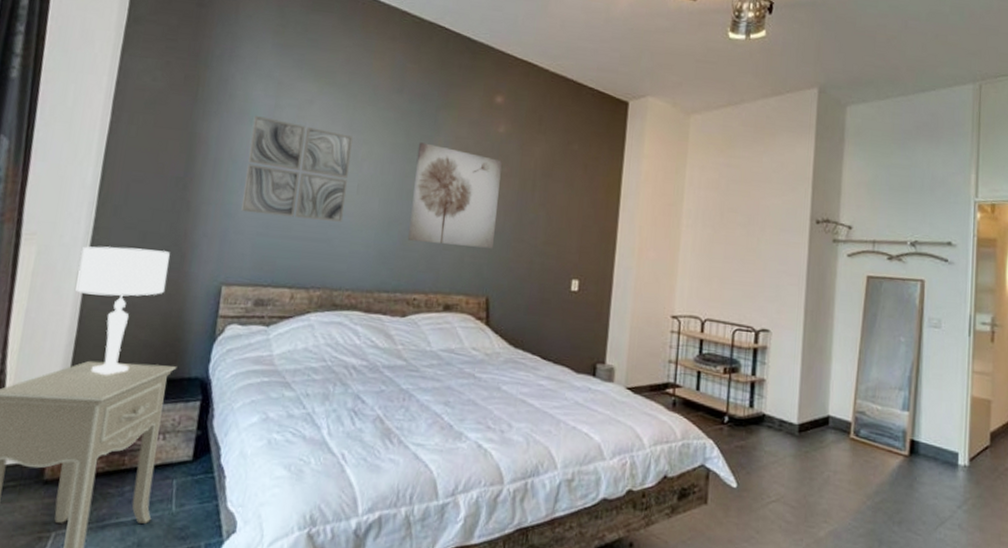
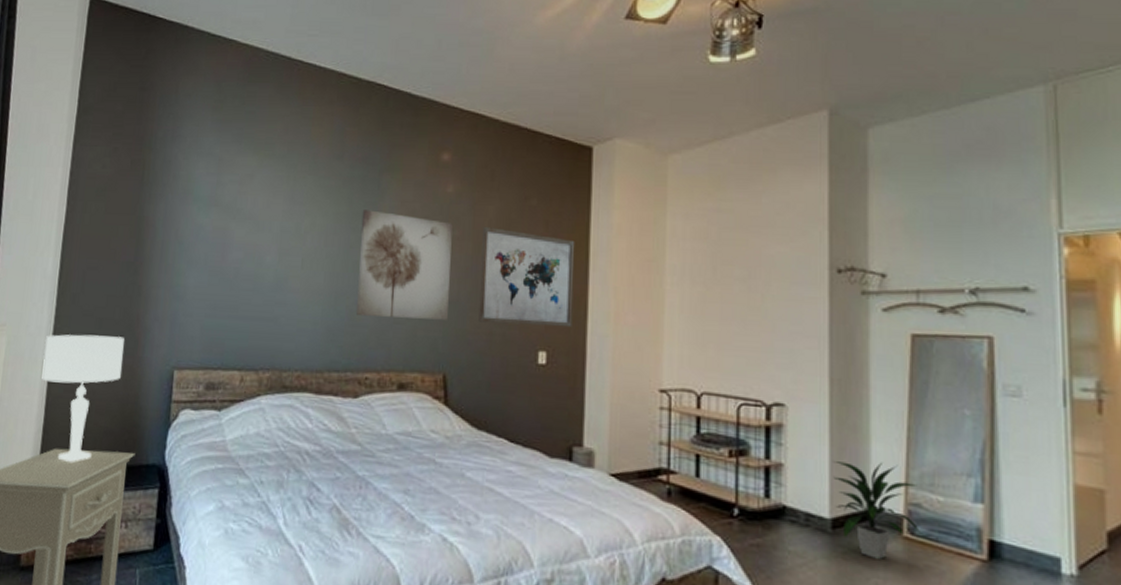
wall art: present [241,115,353,222] -> none [189,194,295,299]
wall art: none [520,166,609,260] -> present [478,227,575,328]
indoor plant: none [802,377,864,456] -> present [833,461,920,559]

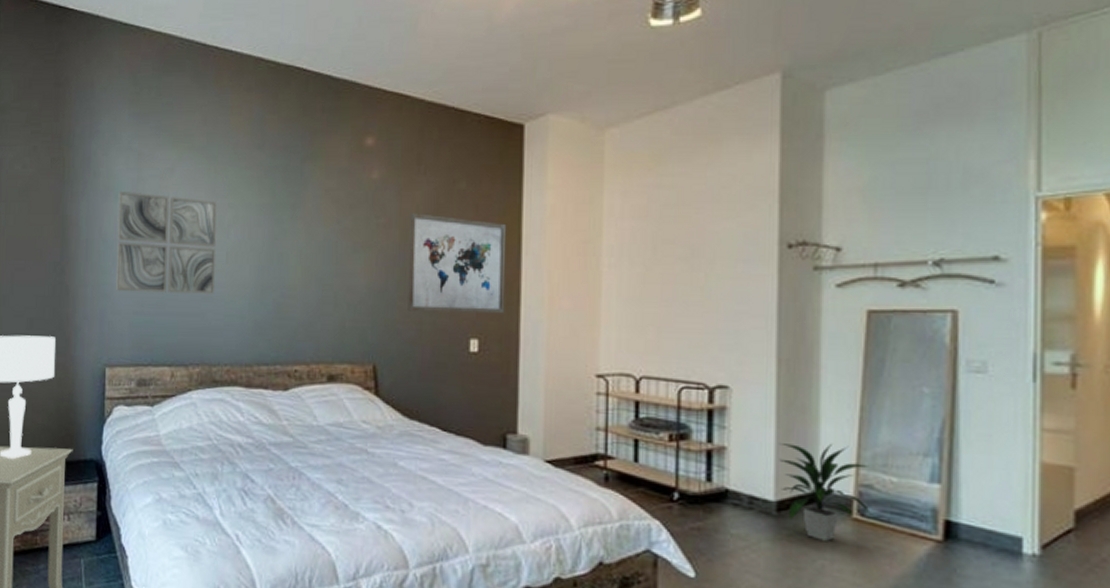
wall art: none [189,194,295,299] -> present [116,190,217,294]
wall art: present [356,209,453,320] -> none [283,200,379,310]

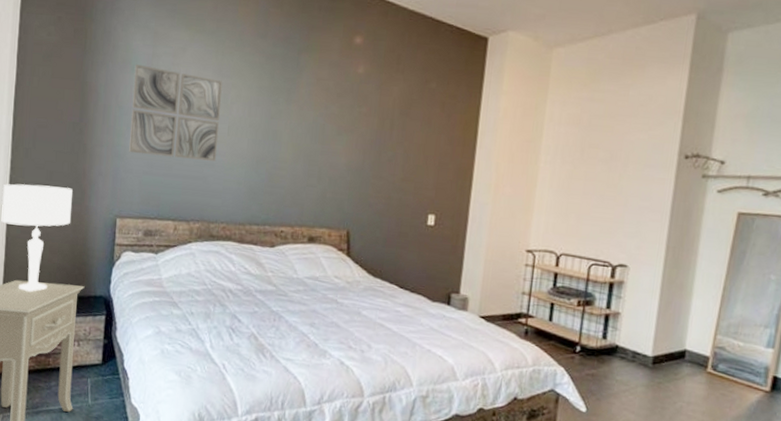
wall art: present [408,213,507,314] -> none [379,105,467,196]
indoor plant: present [779,443,871,541] -> none [658,312,725,388]

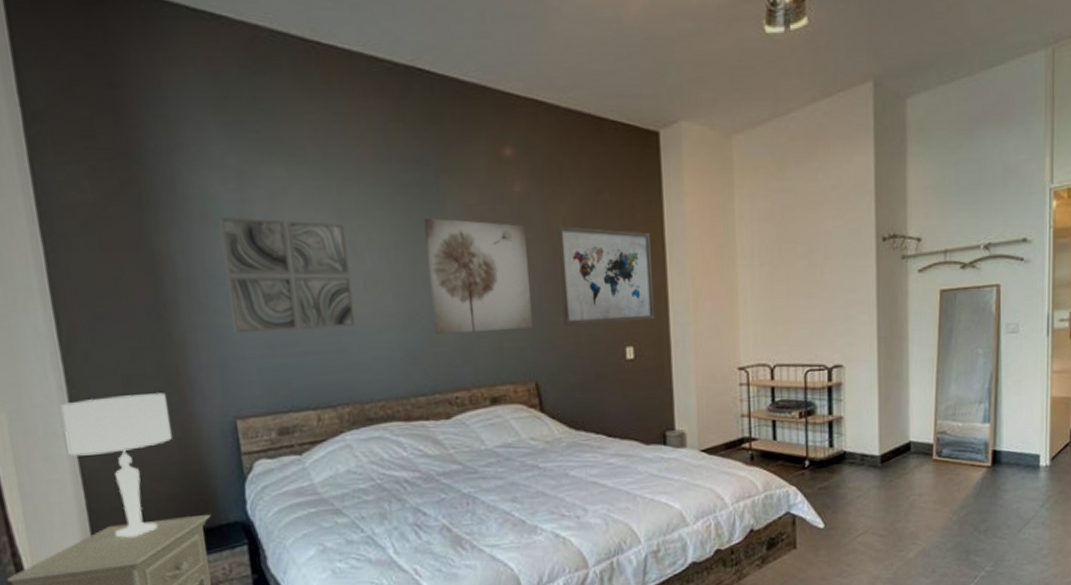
wall art: none [275,85,361,185] -> present [423,218,534,335]
wall art: none [379,105,467,196] -> present [557,226,655,326]

